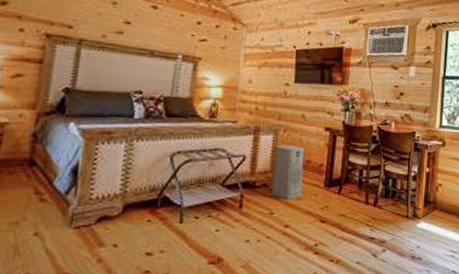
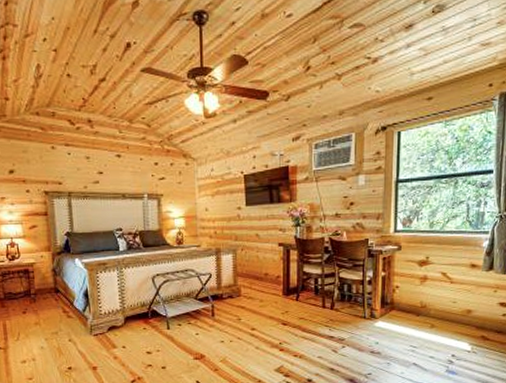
air purifier: present [271,144,305,200] -> none [235,260,264,308]

